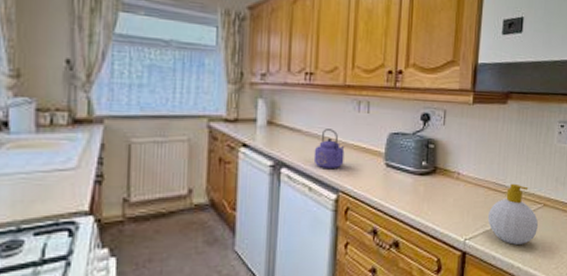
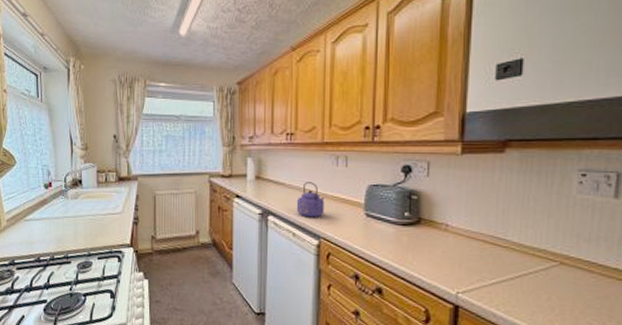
soap bottle: present [487,183,539,245] -> none [484,237,554,305]

